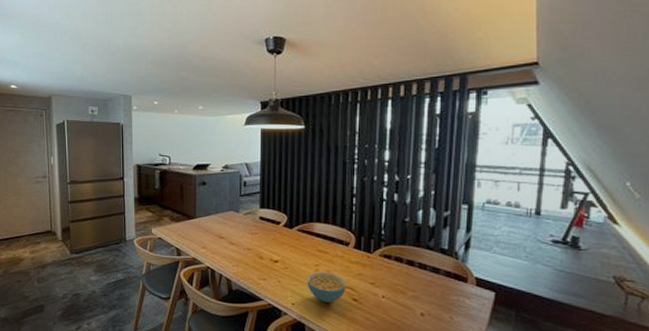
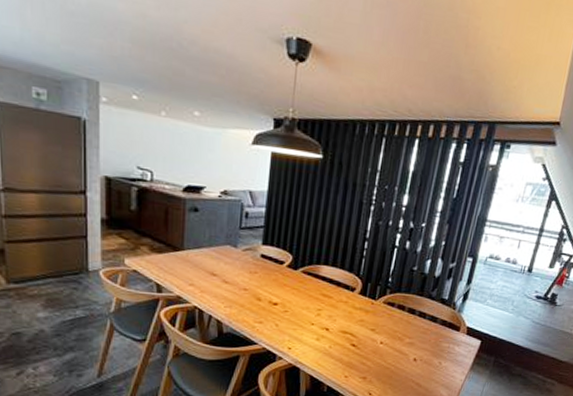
cereal bowl: present [307,272,347,303] -> none [306,317,348,348]

